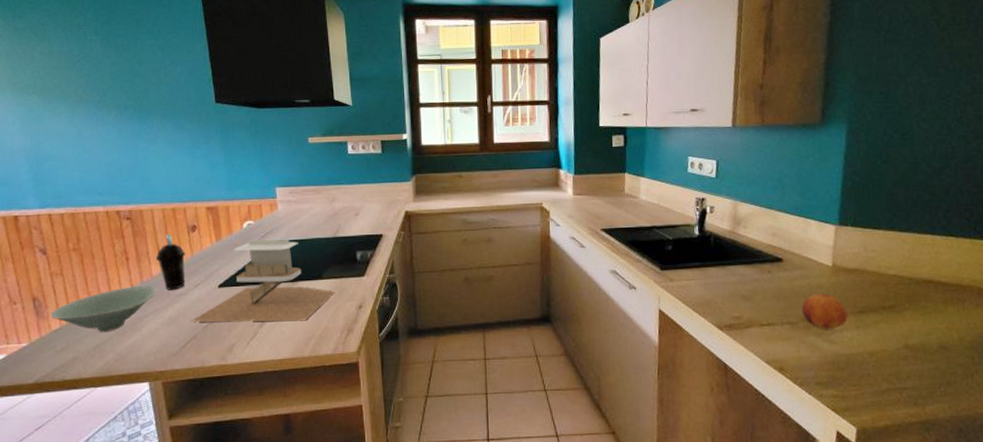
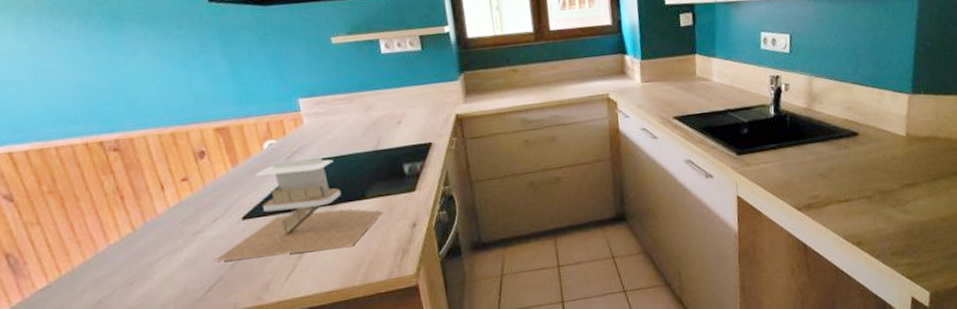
bowl: present [50,285,156,333] -> none [32,225,165,286]
cup: present [155,235,186,290] -> none [158,164,201,229]
fruit: present [802,293,848,330] -> none [877,164,921,200]

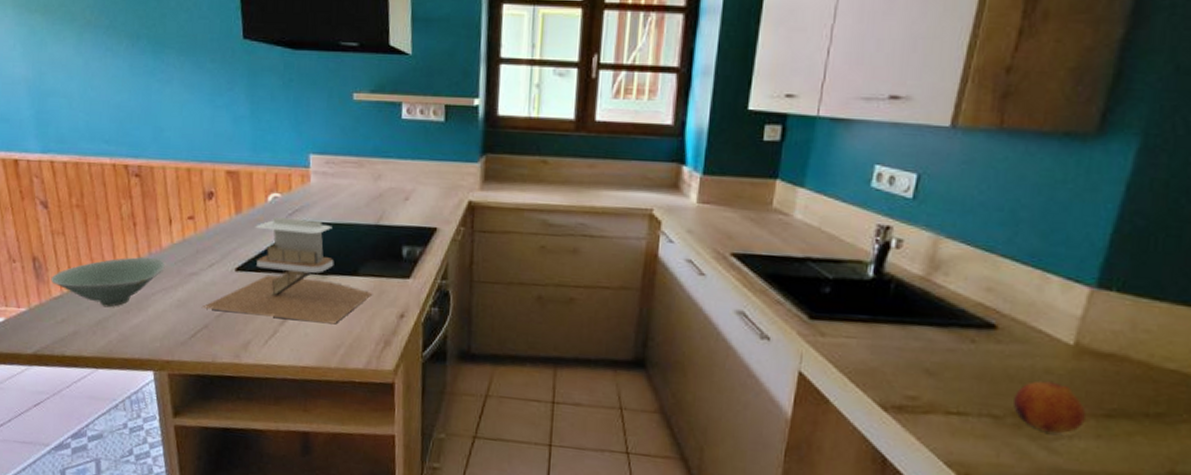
bowl: none [32,225,165,286] -> present [51,257,165,308]
fruit: none [877,164,921,200] -> present [1013,380,1086,434]

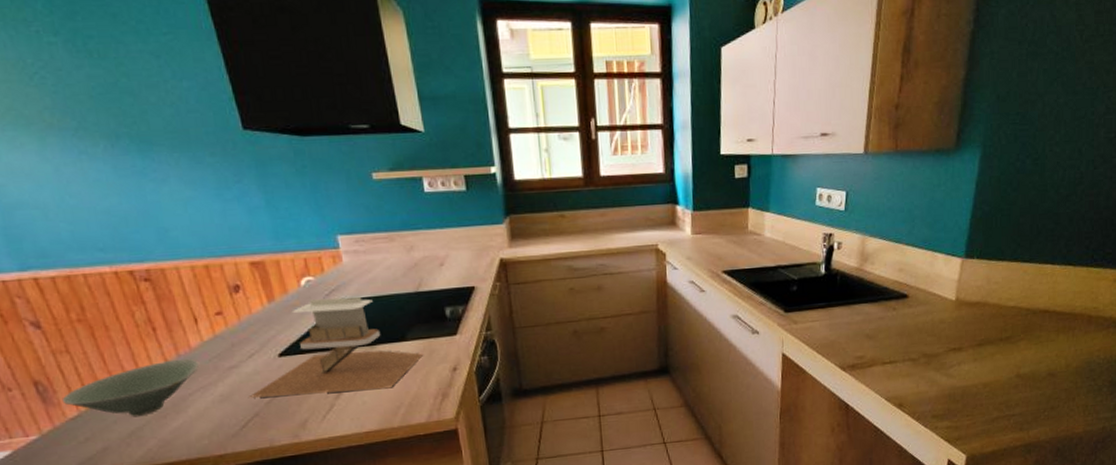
fruit: present [1013,380,1086,434] -> none [924,328,967,364]

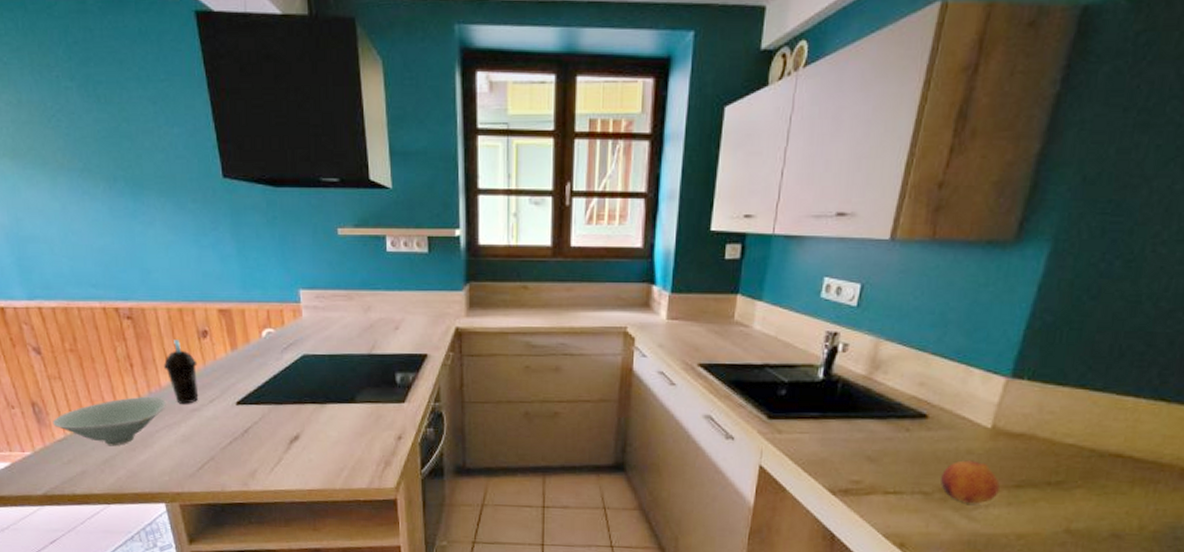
cup: none [191,297,236,363] -> present [163,340,199,404]
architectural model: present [248,296,424,399] -> none [206,352,371,449]
fruit: none [924,328,967,364] -> present [940,460,1000,504]

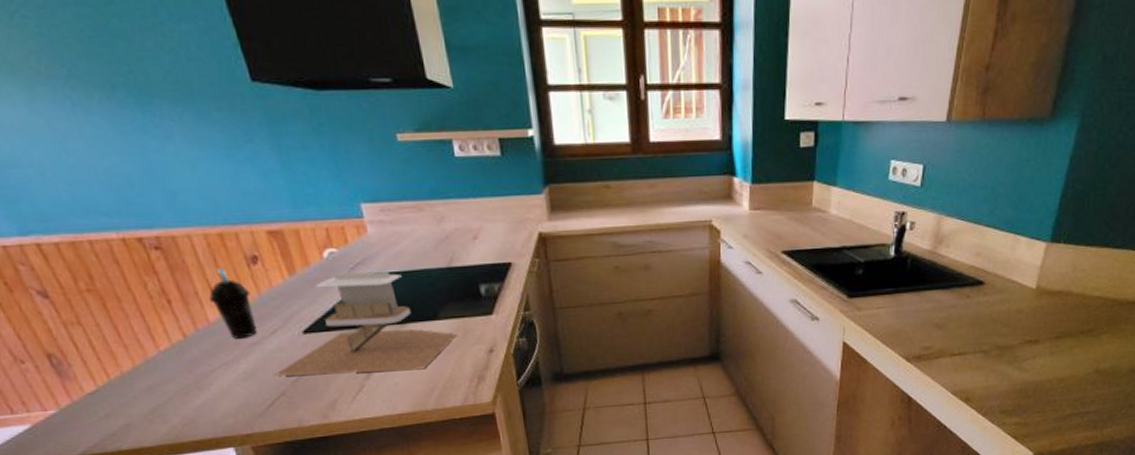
bowl: present [52,396,166,447] -> none [77,333,219,394]
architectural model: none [206,352,371,449] -> present [273,271,458,377]
fruit: present [940,460,1000,504] -> none [997,318,1044,357]

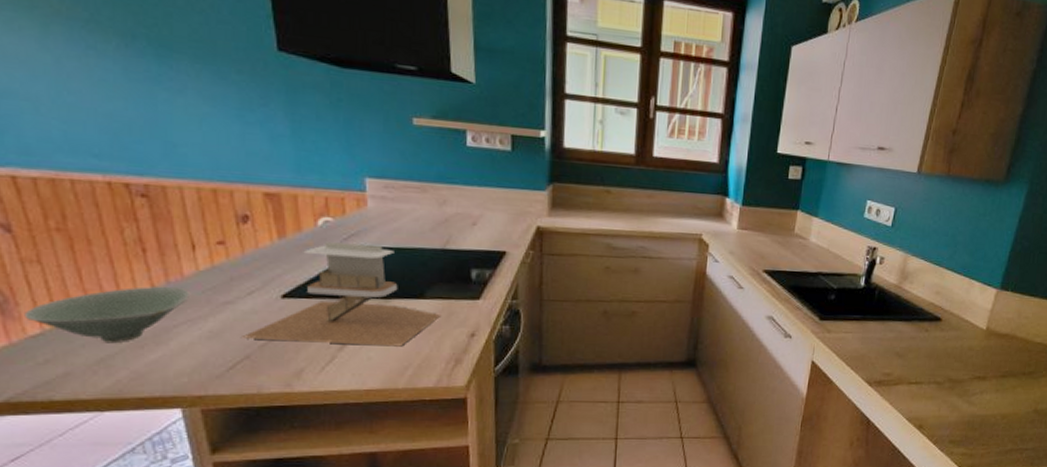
bowl: none [77,333,219,394] -> present [24,286,189,344]
cup: present [208,268,258,339] -> none [188,223,234,296]

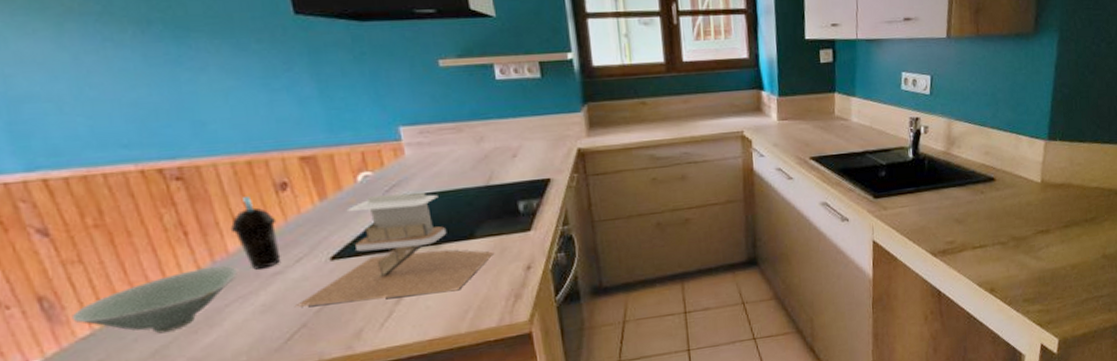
cup: none [188,223,234,296] -> present [230,197,281,270]

